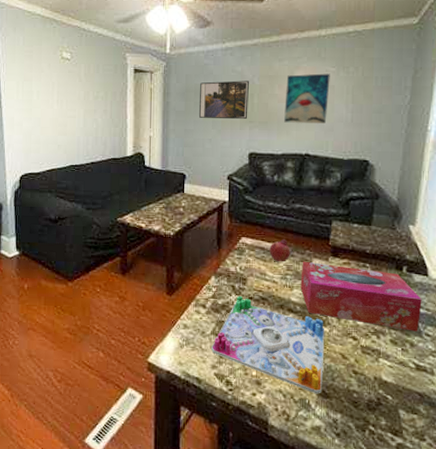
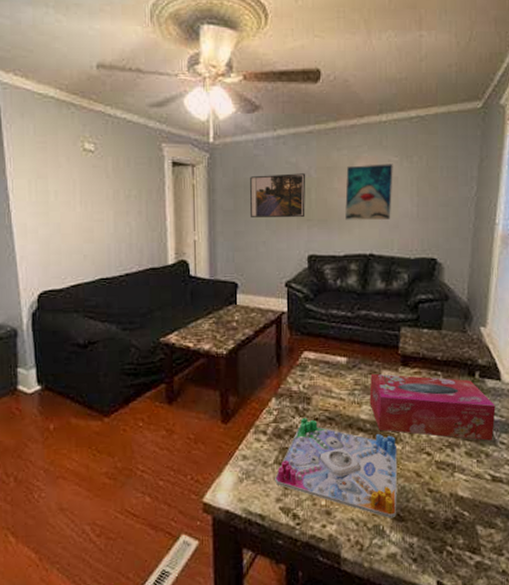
fruit: present [269,239,291,262] -> none [335,351,358,377]

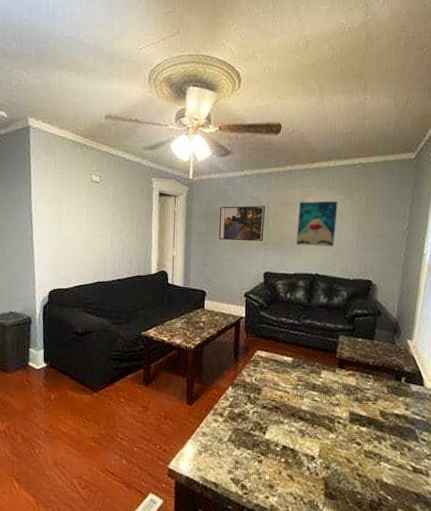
board game: present [275,417,398,519] -> none [228,404,332,496]
tissue box: present [369,373,496,441] -> none [310,372,418,437]

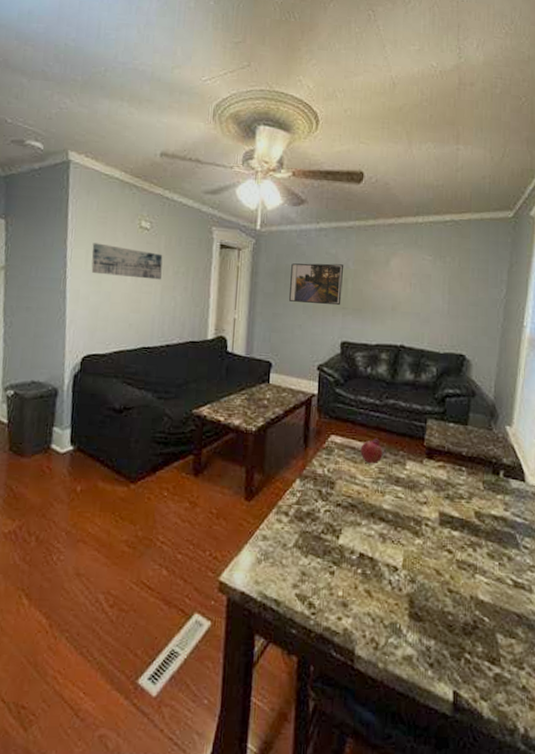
wall art: none [52,196,111,225] -> present [91,243,163,280]
fruit: none [282,352,301,374] -> present [360,438,383,464]
wall art: present [296,201,338,247] -> none [379,261,427,315]

